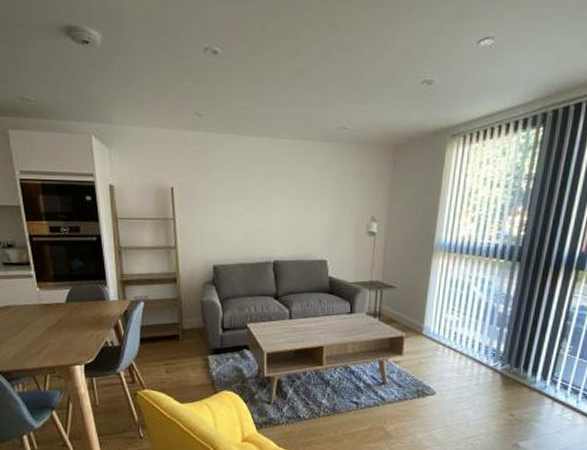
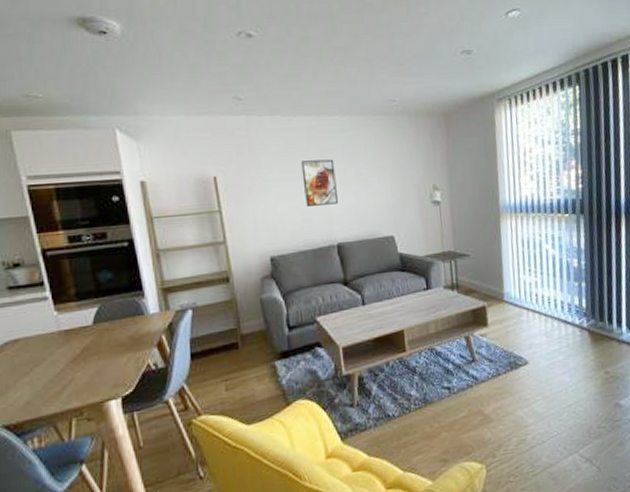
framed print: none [249,180,280,225] -> present [301,159,338,208]

